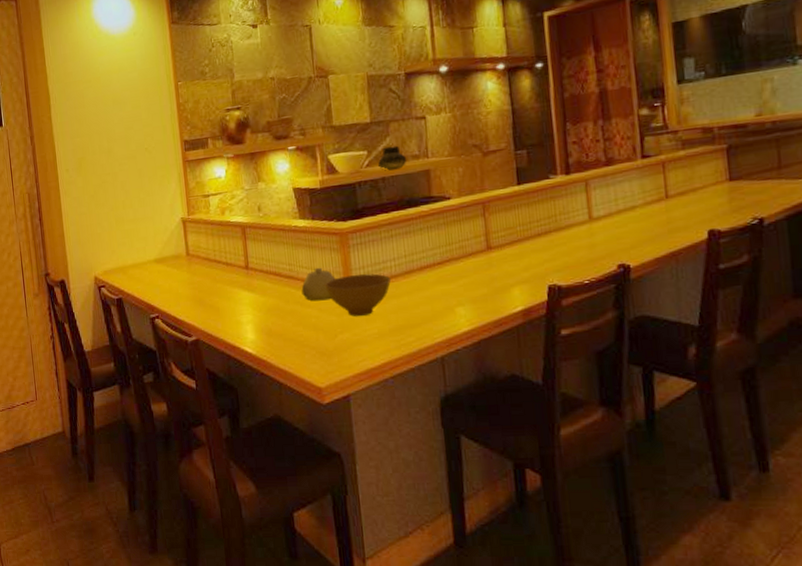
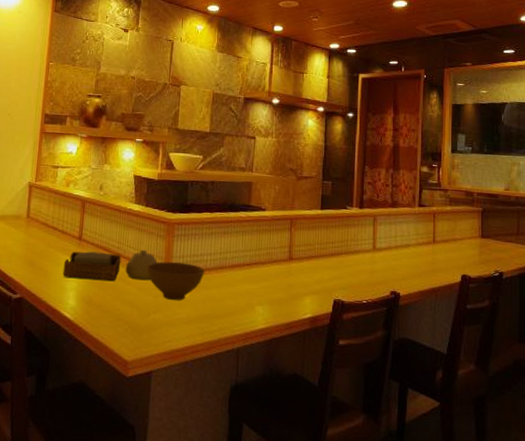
napkin holder: none [234,277,296,311] -> present [62,251,121,281]
ceramic vessel: present [378,145,407,171] -> none [210,156,235,177]

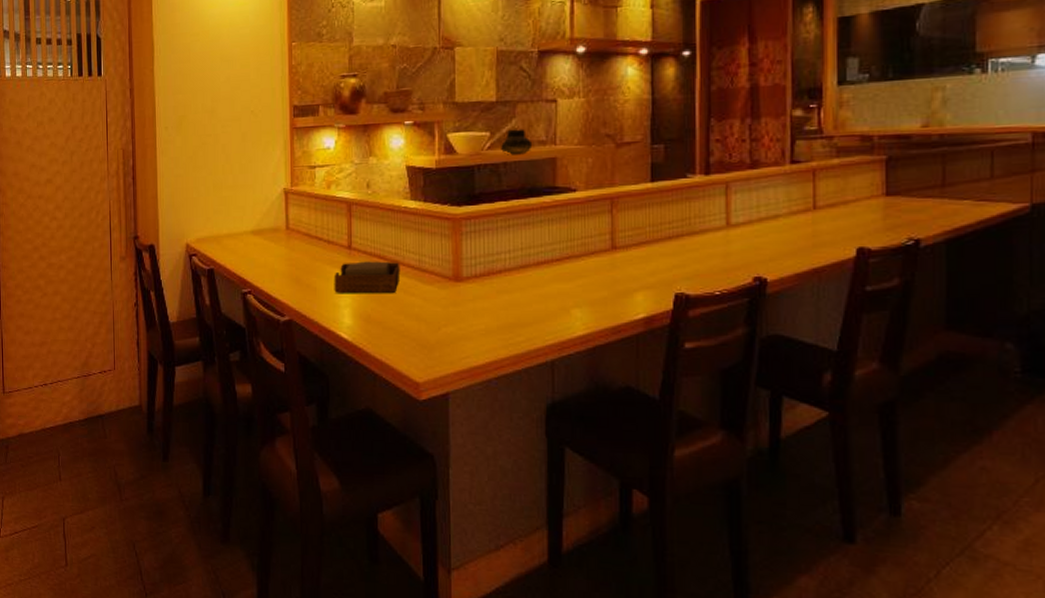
sugar bowl: present [125,249,158,281] -> none [406,253,444,290]
bowl: present [146,261,206,300] -> none [432,265,505,309]
ceramic vessel: none [210,156,235,177] -> present [501,129,533,155]

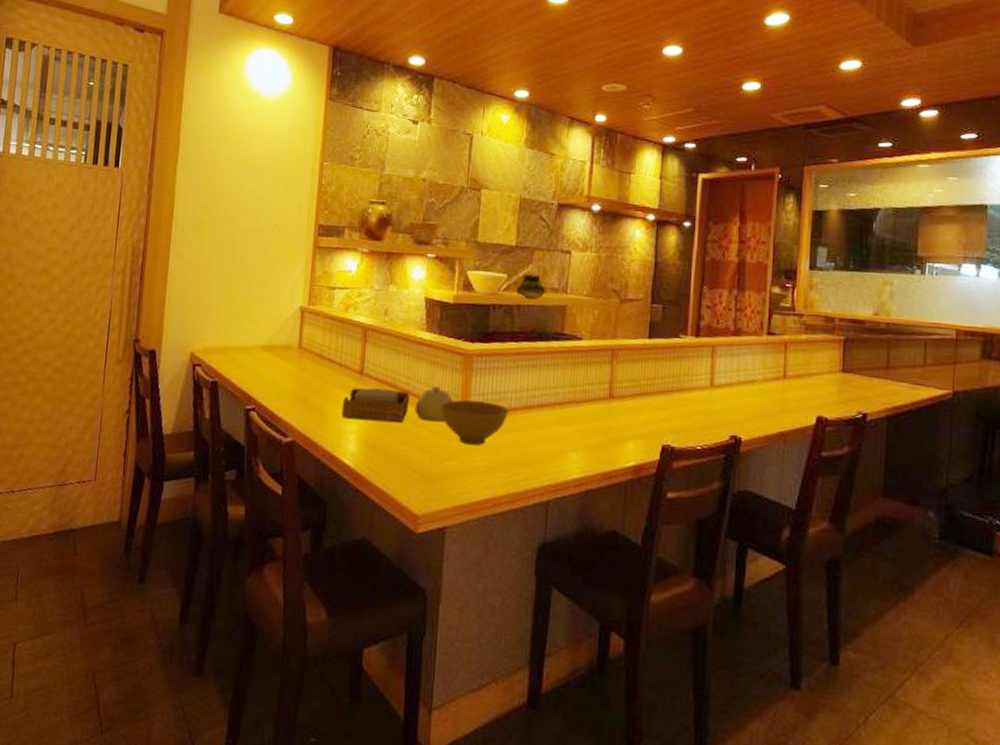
sugar bowl: none [406,253,444,290] -> present [414,386,453,422]
bowl: none [432,265,505,309] -> present [440,400,510,445]

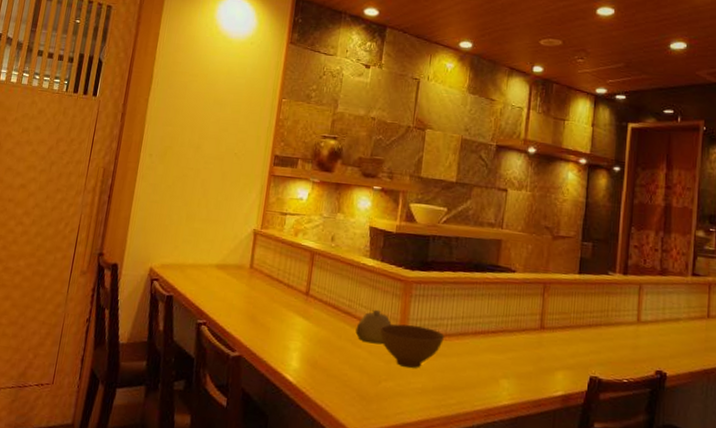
napkin holder: present [341,388,410,422] -> none [286,308,352,342]
ceramic vessel: present [516,274,546,300] -> none [455,208,483,233]

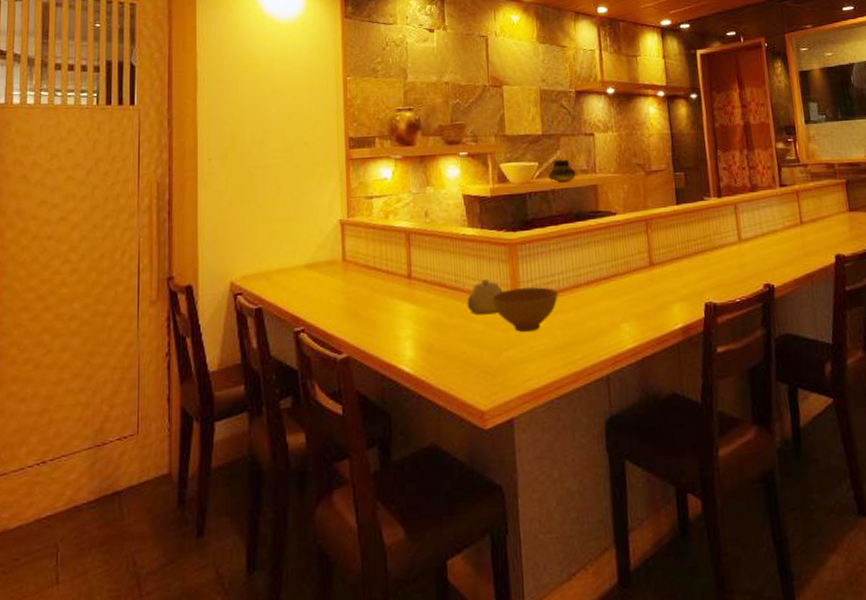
ceramic vessel: none [455,208,483,233] -> present [549,159,576,183]

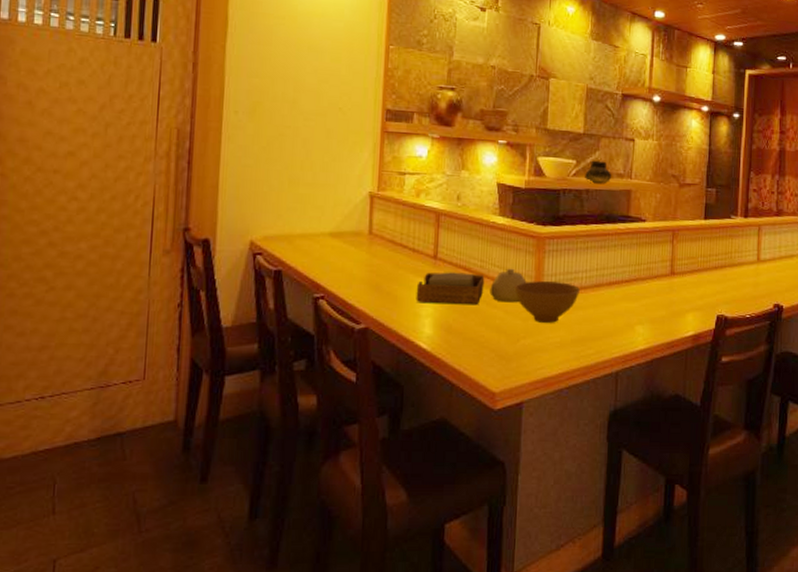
napkin holder: none [394,288,461,325] -> present [416,272,485,304]

